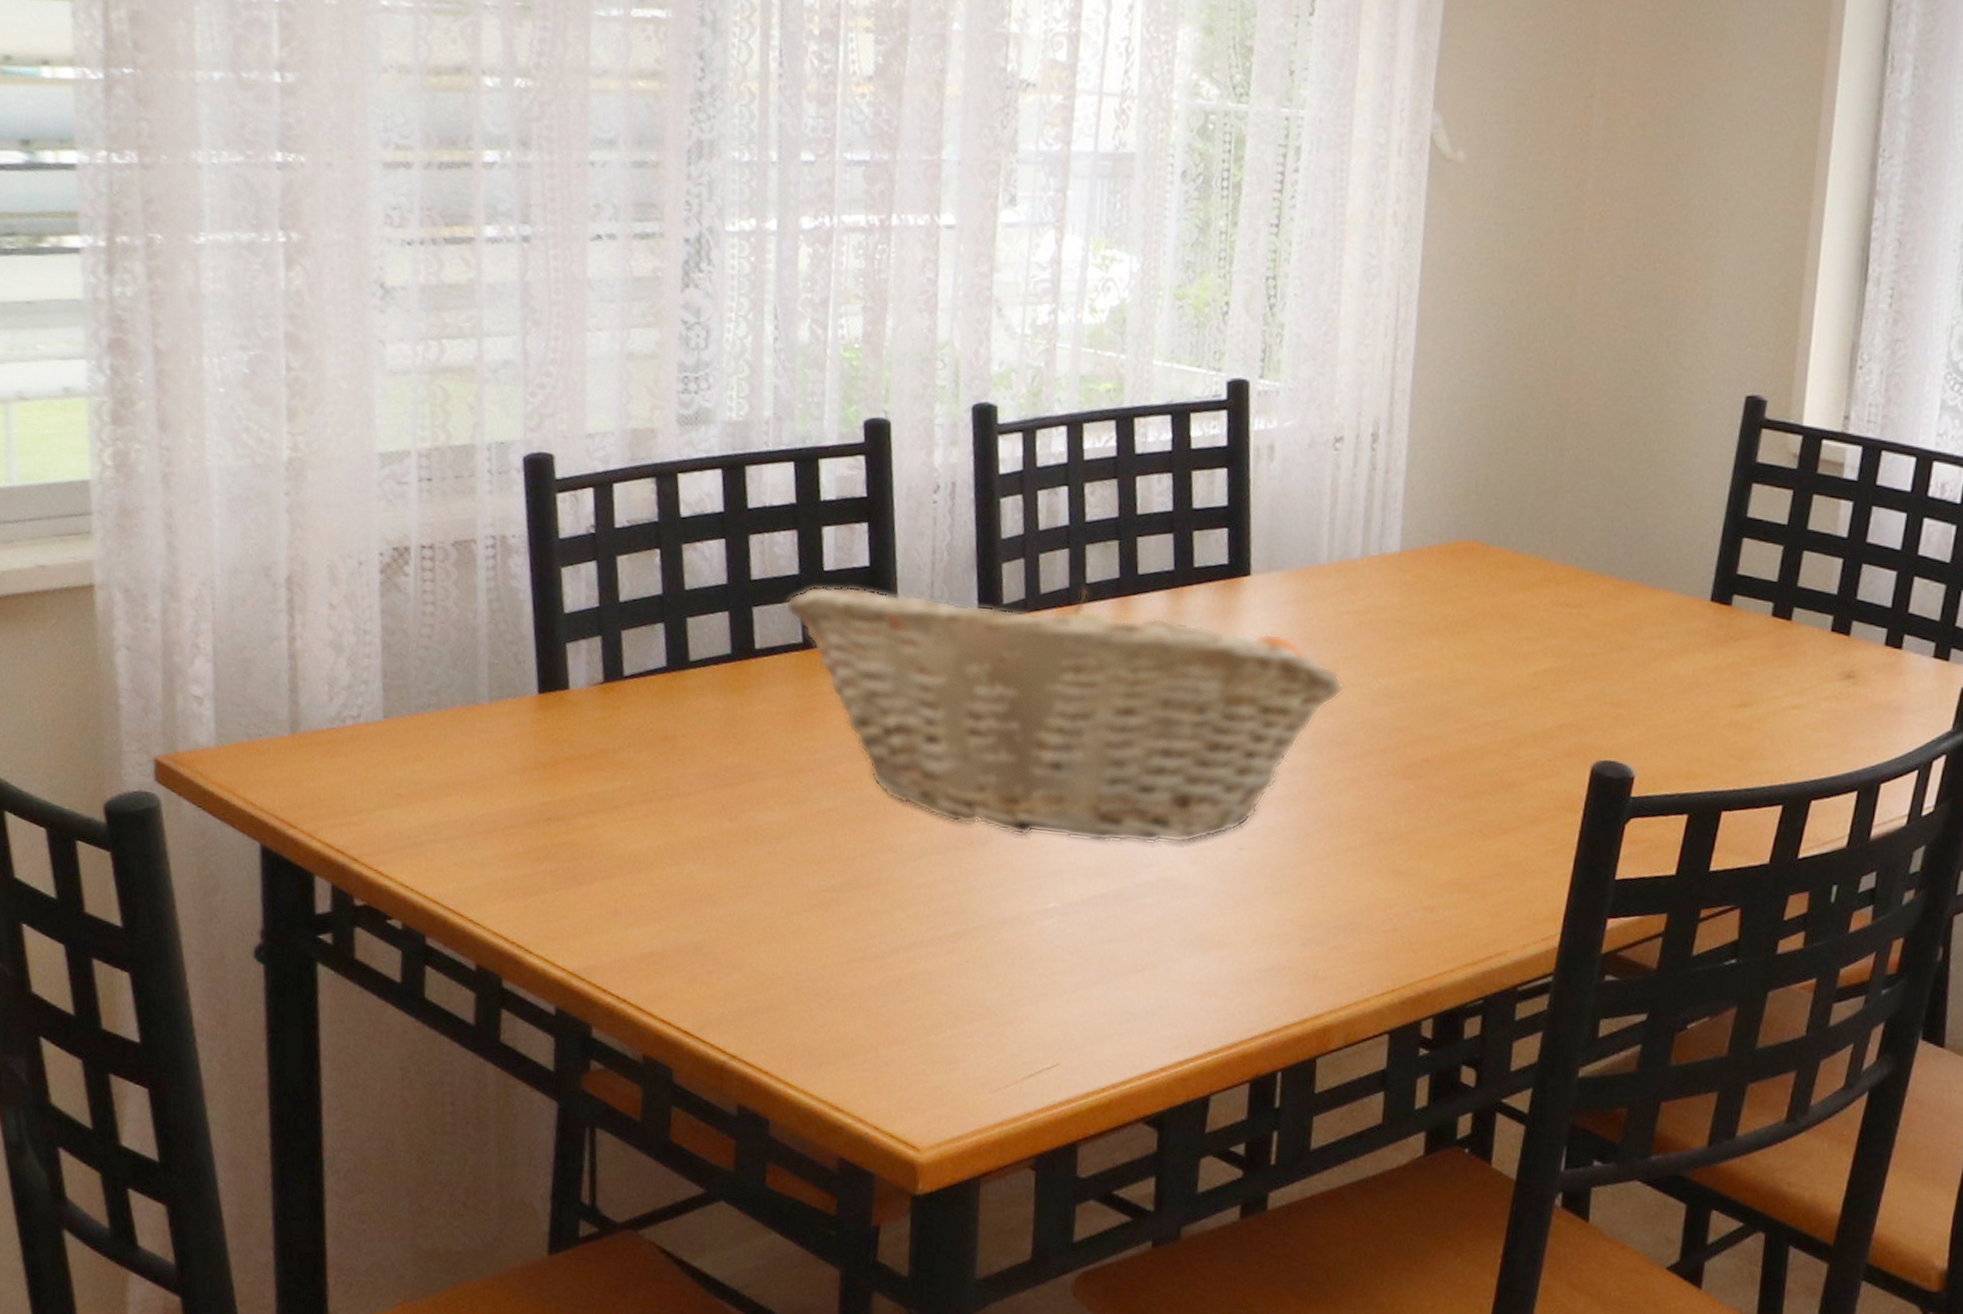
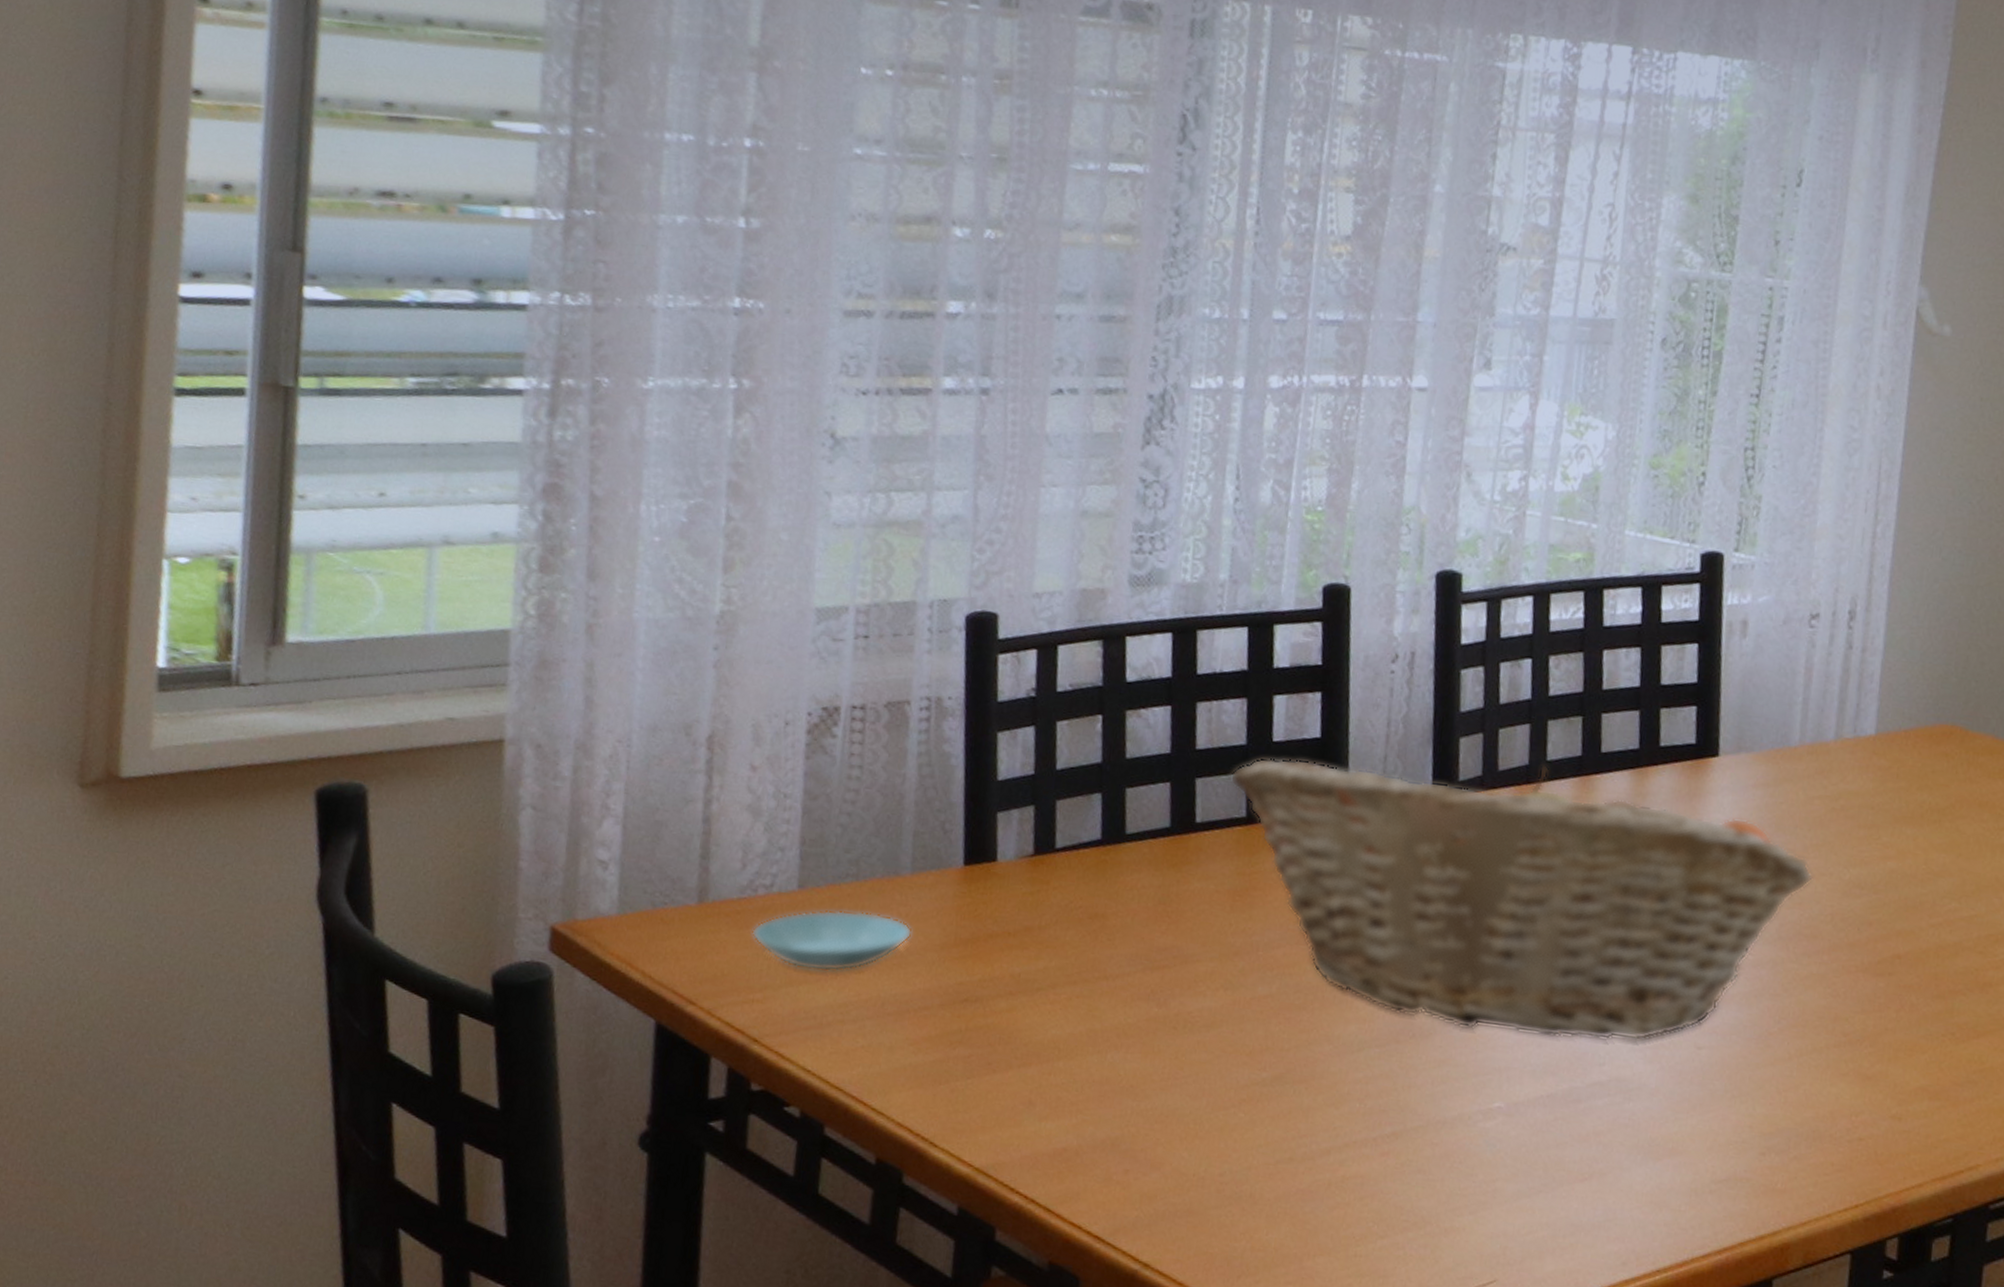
saucer: none [343,737,494,796] -> present [751,909,913,972]

